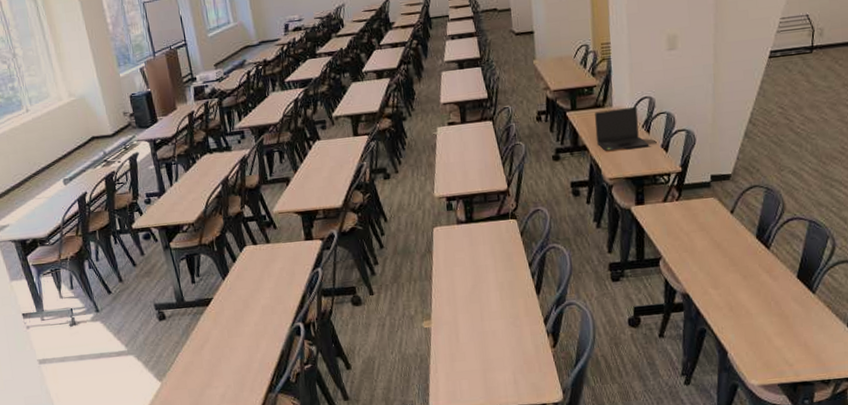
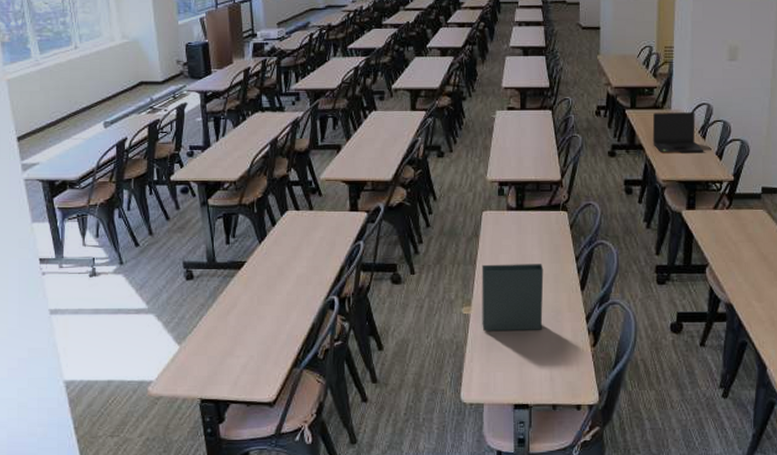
binder: none [437,273,502,343] -> present [482,264,544,332]

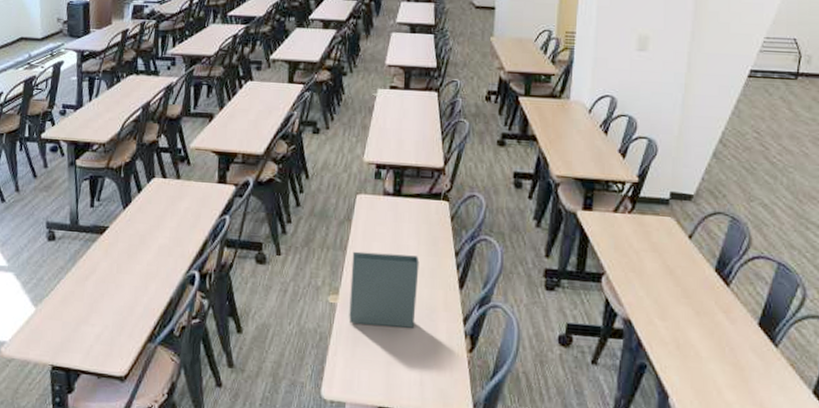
laptop: present [652,112,703,153] -> none [547,101,604,148]

